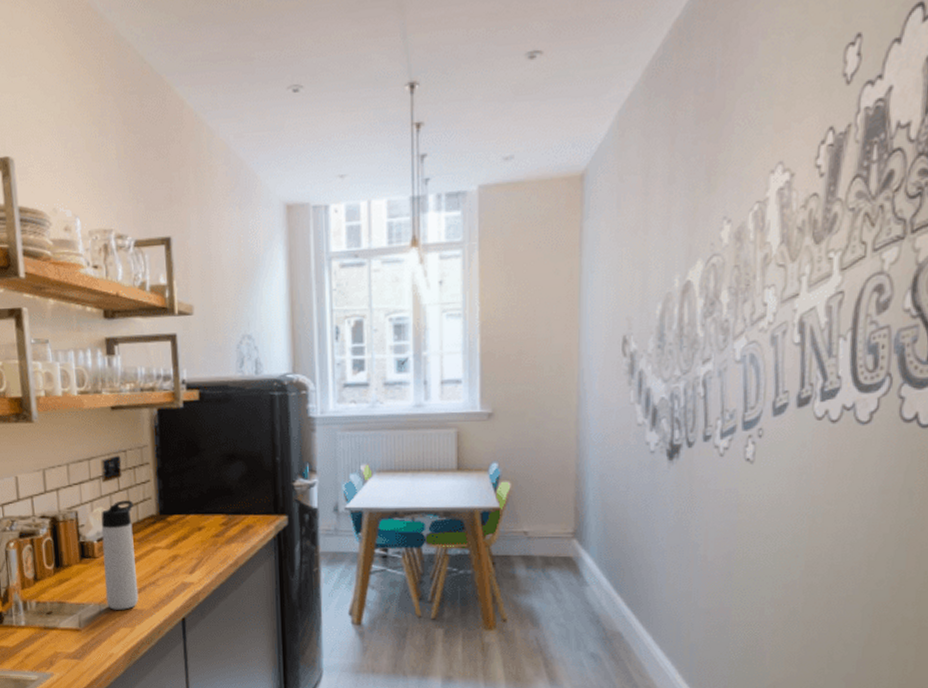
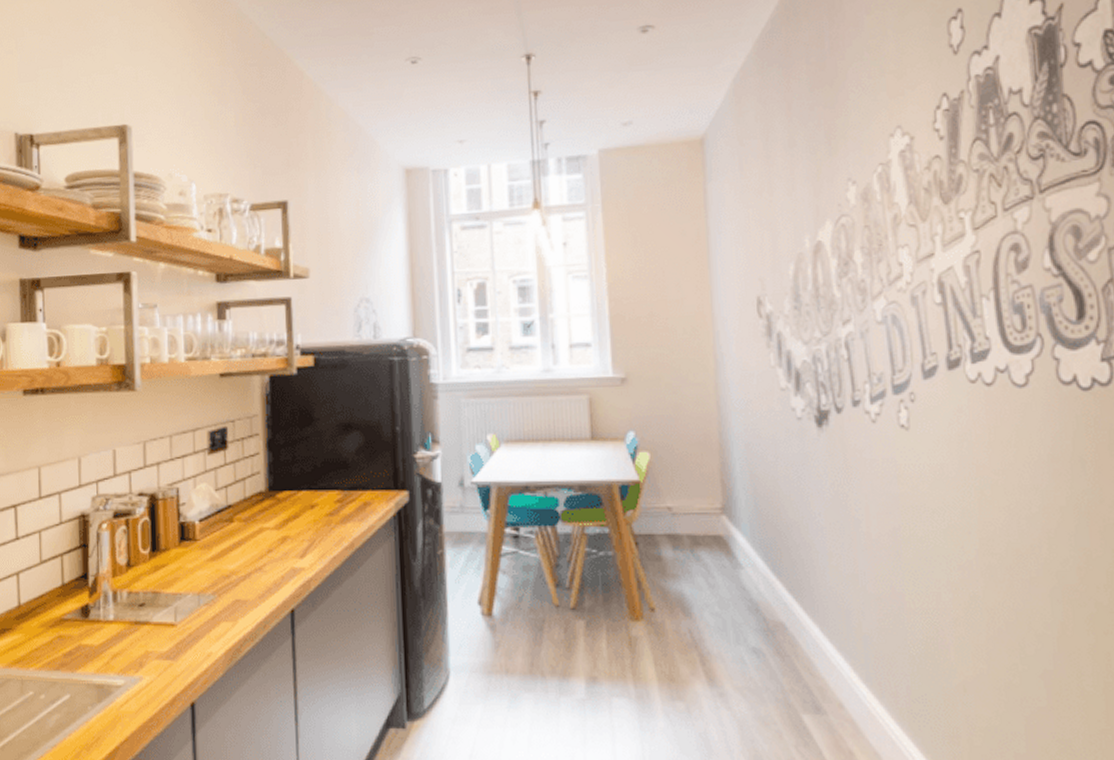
thermos bottle: present [101,500,139,610] -> none [204,475,243,601]

